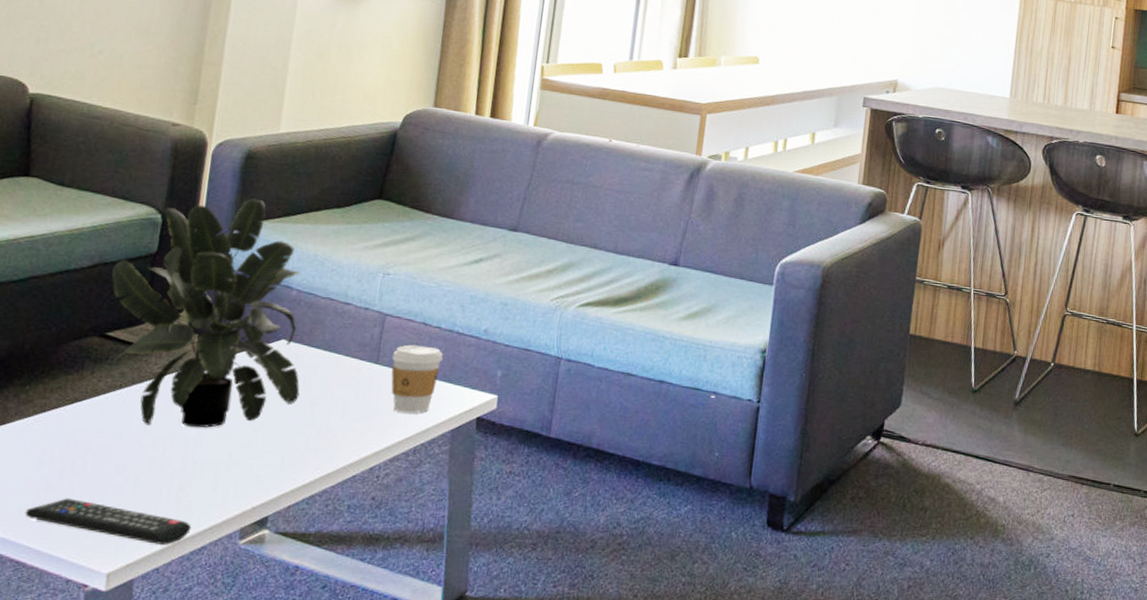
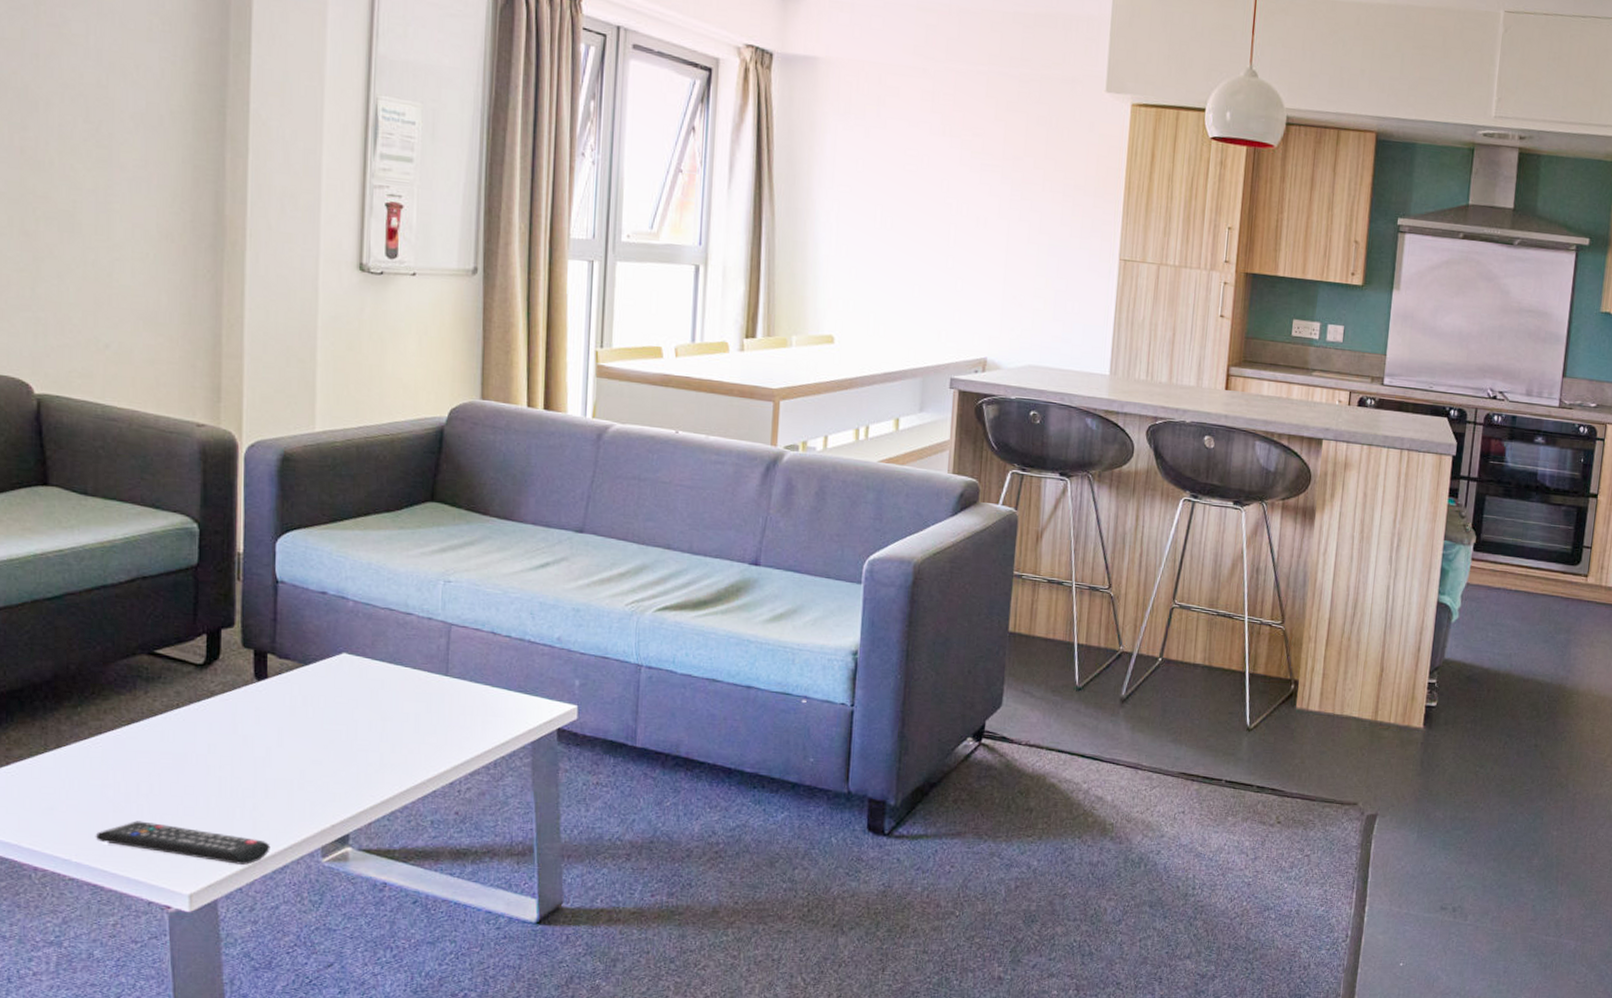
potted plant: present [111,198,300,428] -> none [151,504,368,747]
coffee cup: present [391,344,443,413] -> none [462,655,516,726]

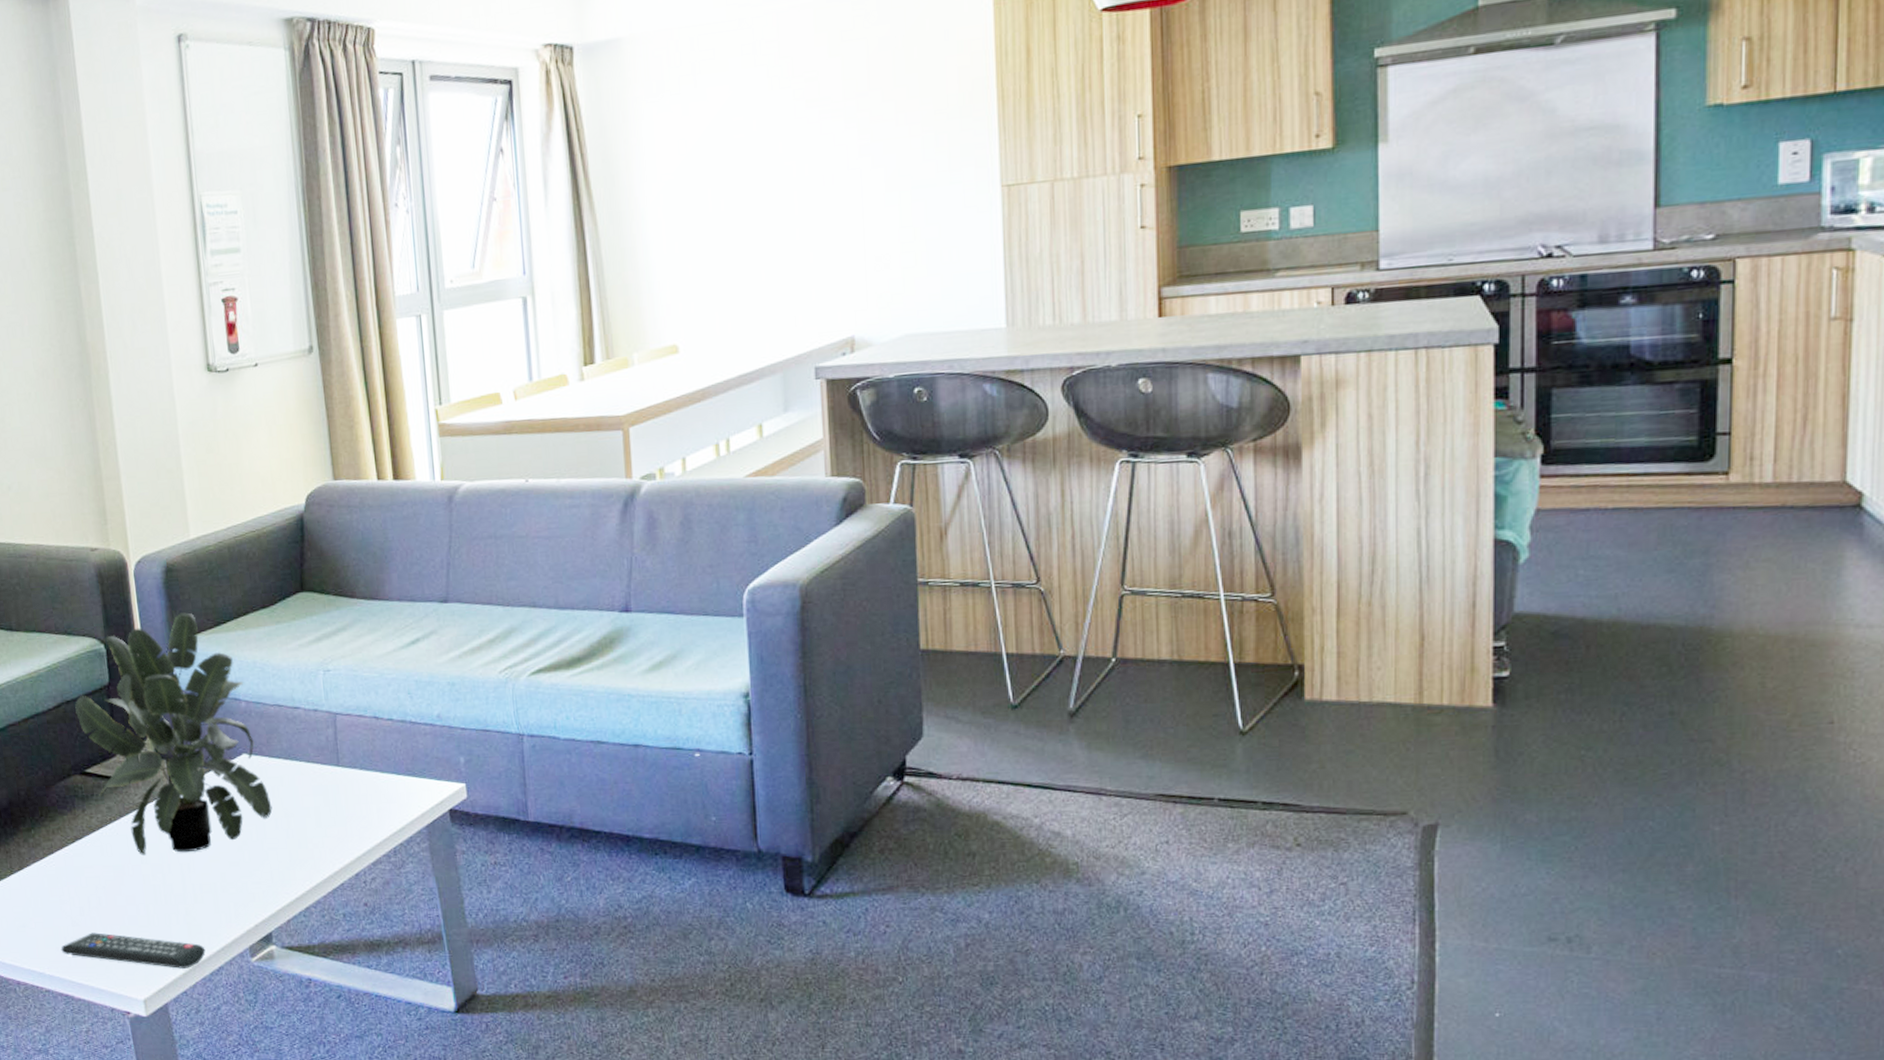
potted plant: none [151,504,368,747] -> present [74,612,273,857]

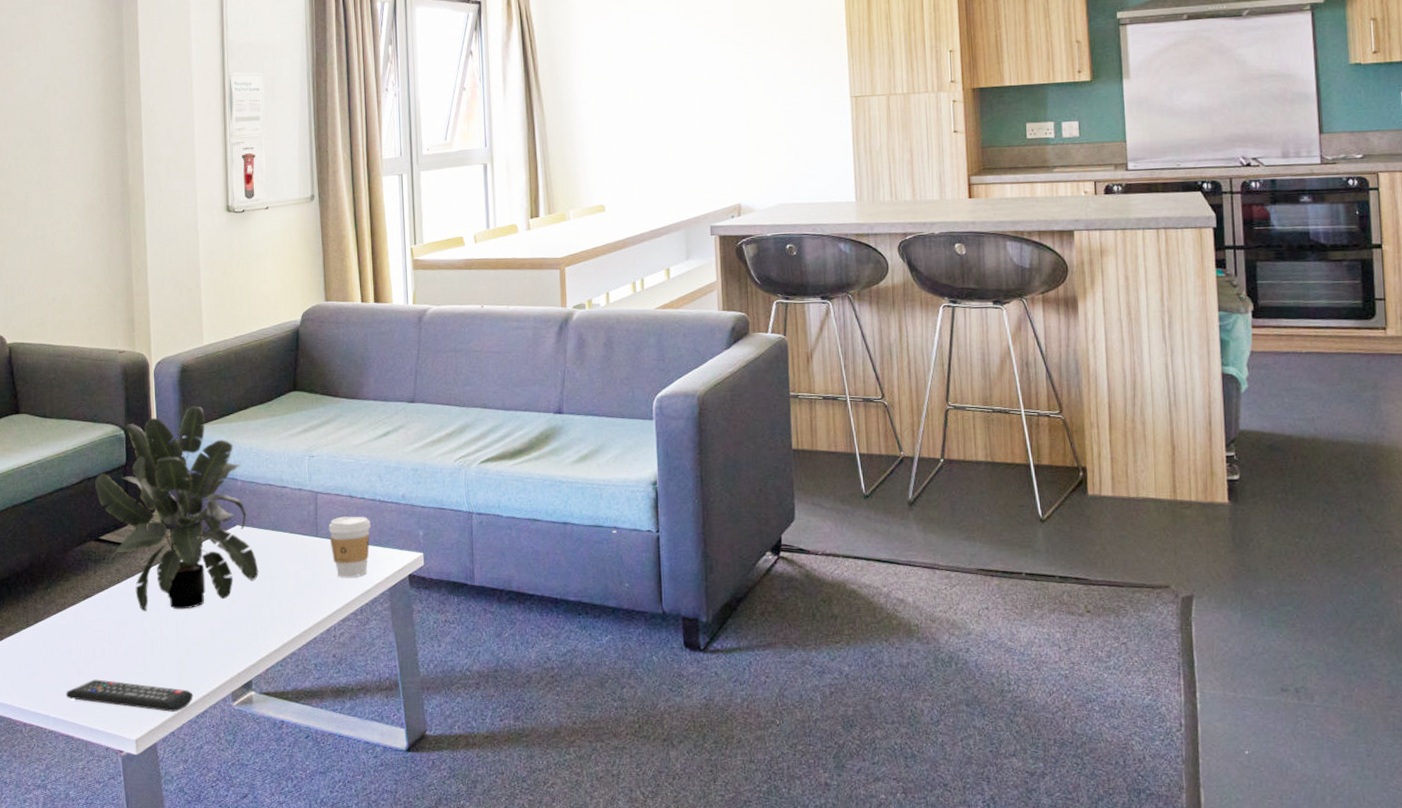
coffee cup: none [351,741,402,814] -> present [329,516,371,578]

